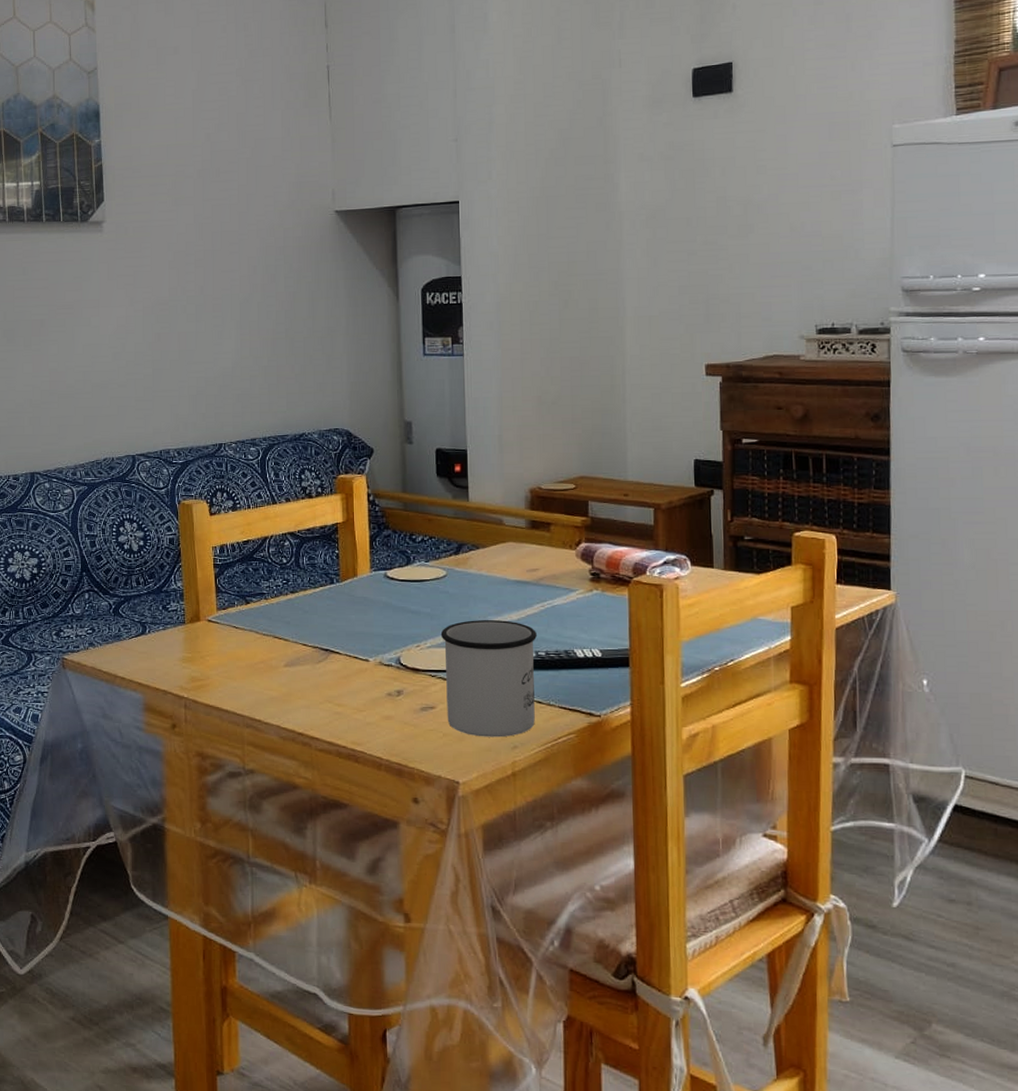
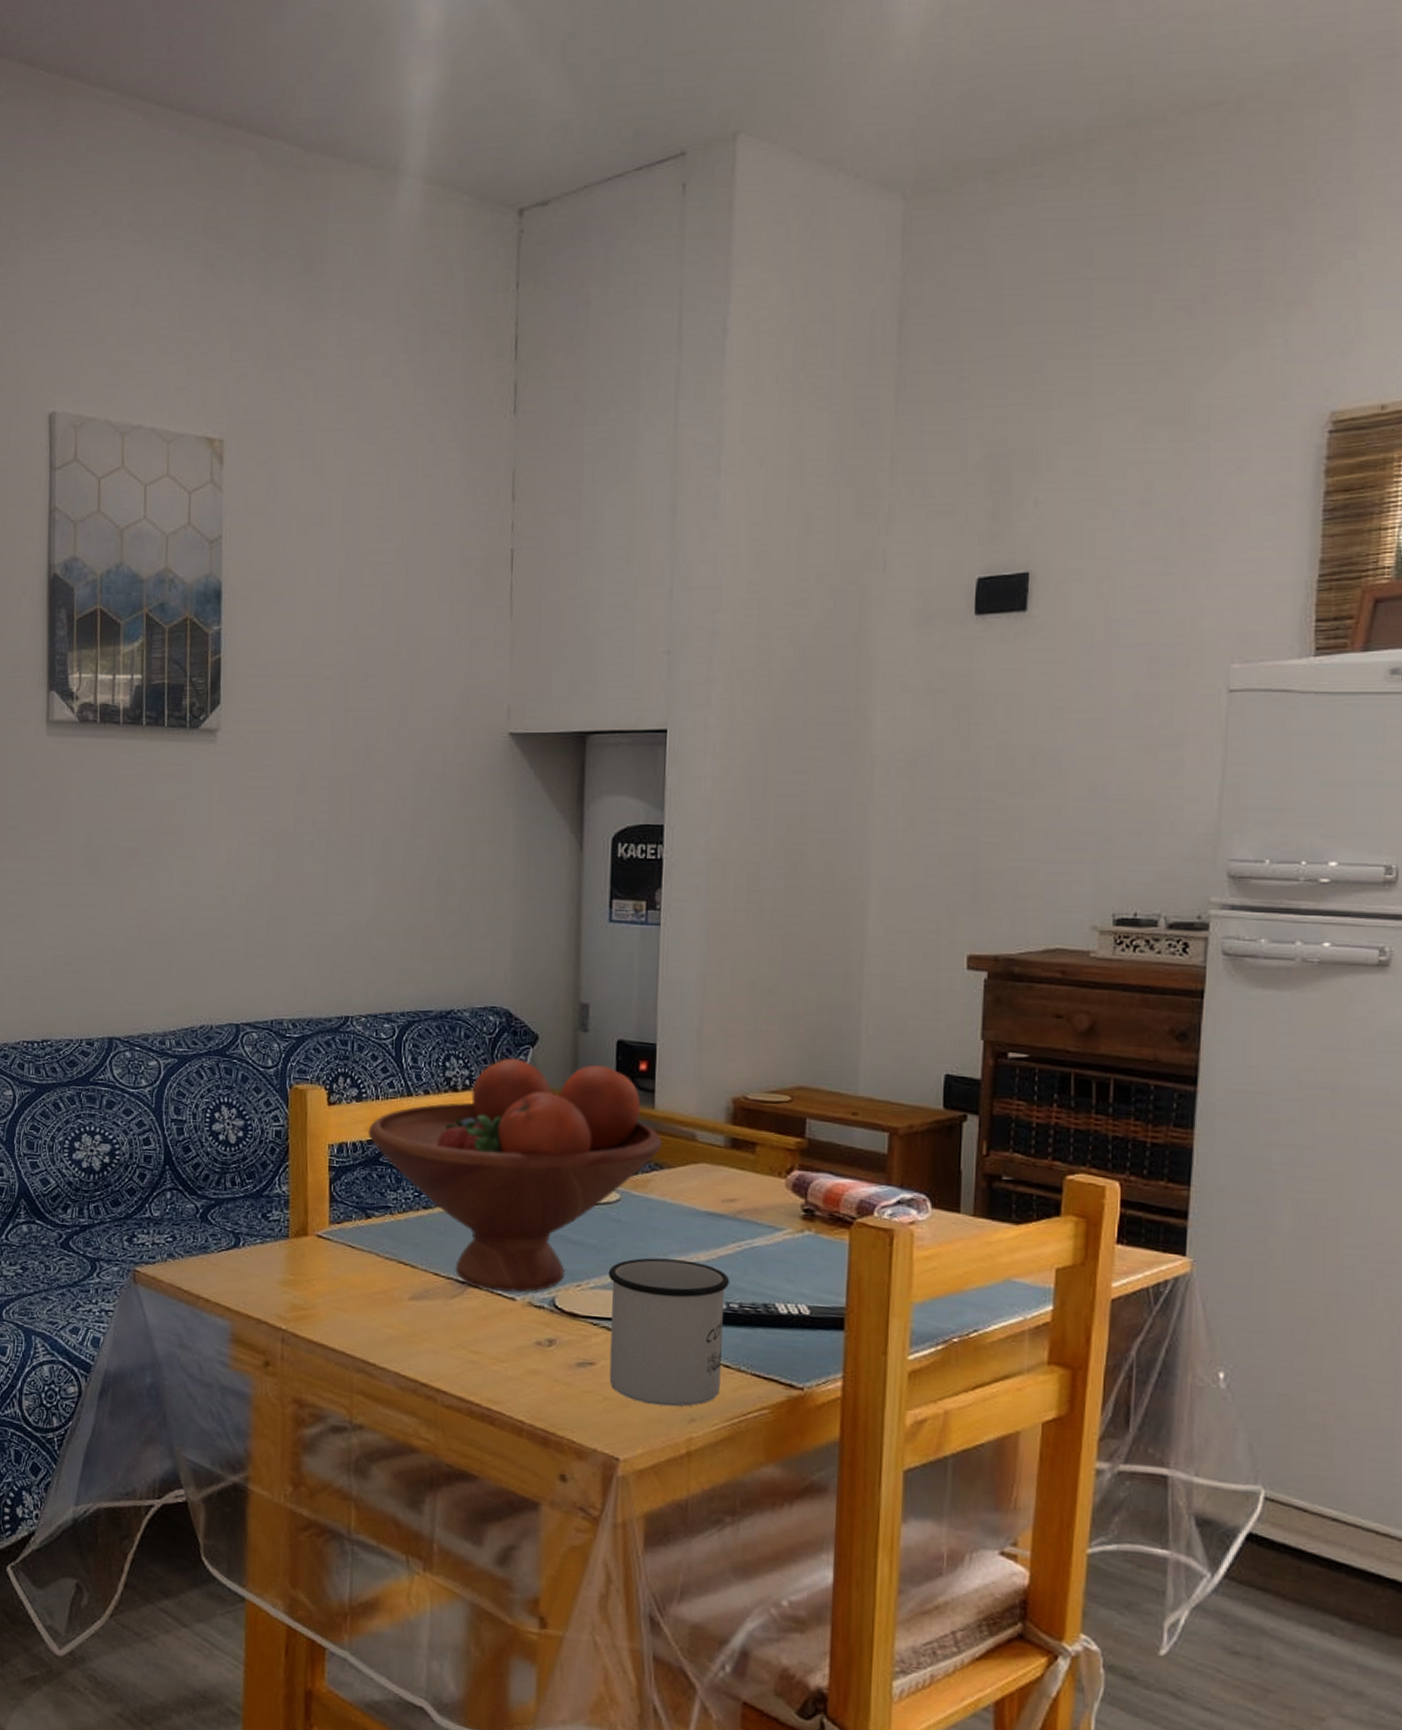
fruit bowl: none [243,468,477,656] -> present [368,1057,662,1293]

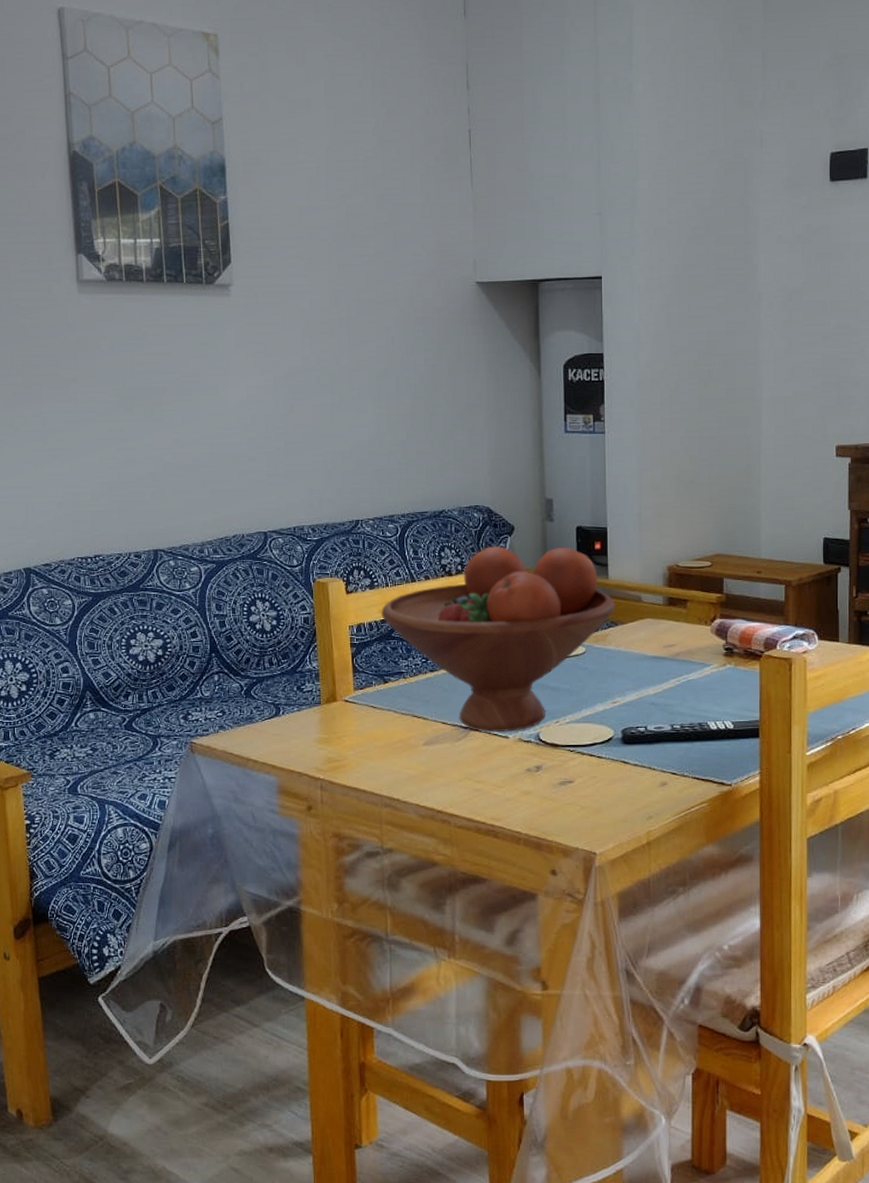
mug: present [608,1258,729,1407] -> none [579,695,672,809]

